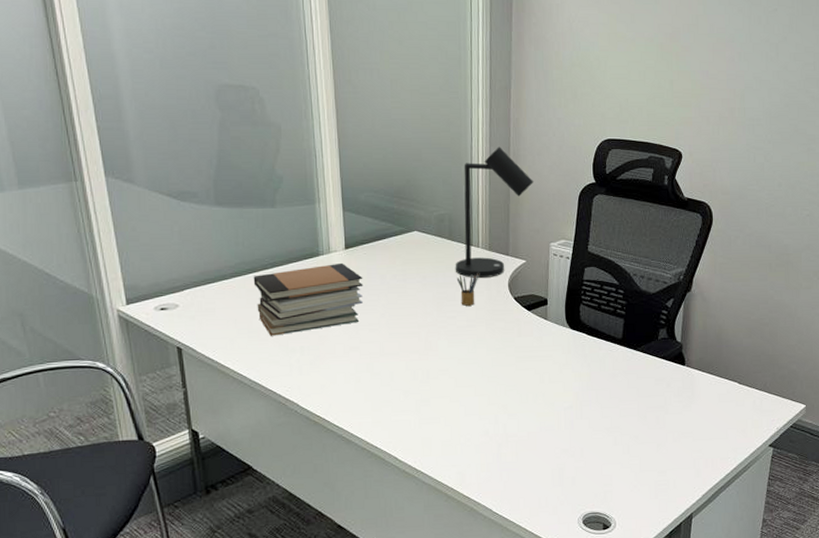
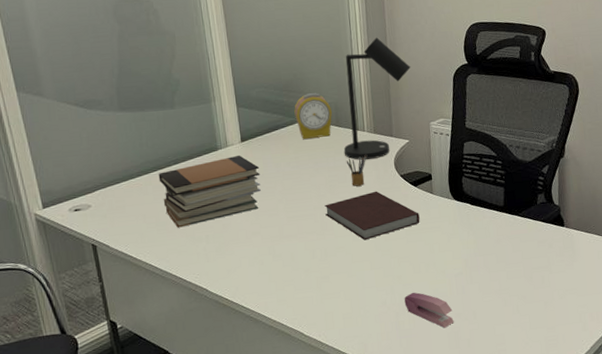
alarm clock: none [404,202,446,251] -> present [294,93,333,139]
notebook: none [430,312,531,364] -> present [324,191,420,240]
stapler: none [508,423,559,464] -> present [404,292,454,328]

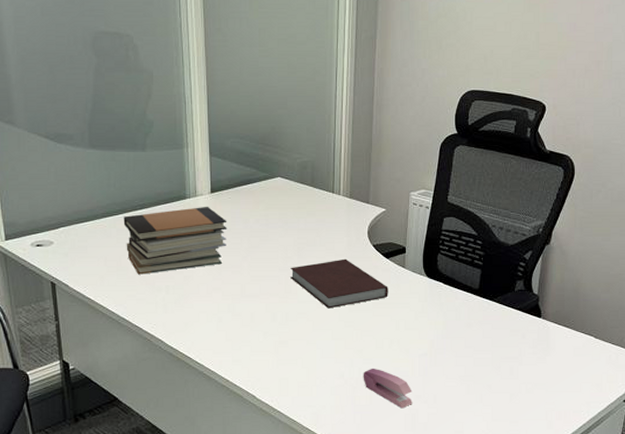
alarm clock: present [294,93,333,139] -> none [269,149,309,196]
desk lamp: present [343,37,411,160] -> none [316,96,397,225]
pencil box: present [346,155,367,186] -> none [317,220,339,252]

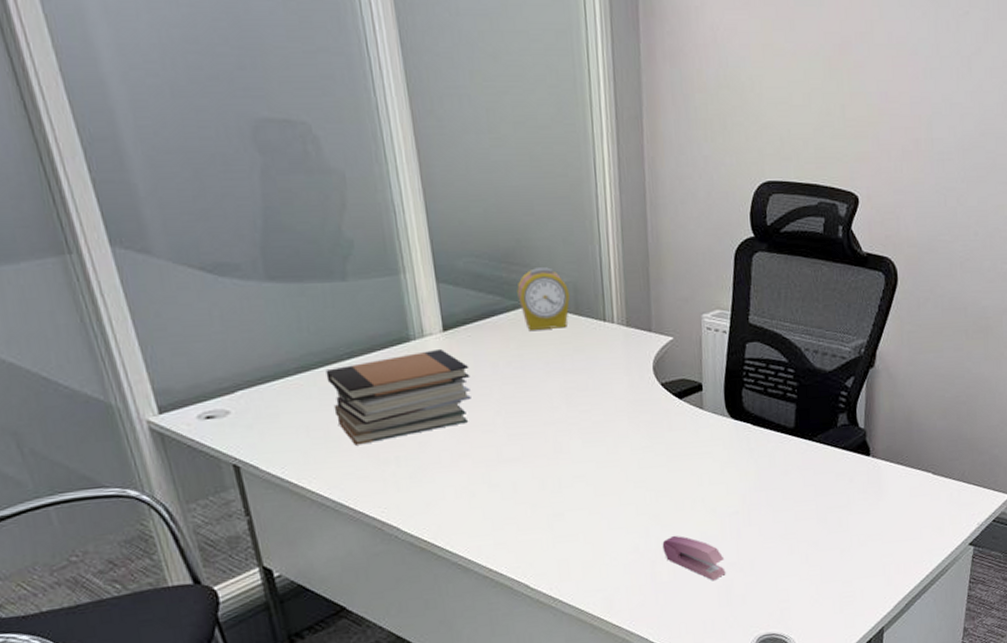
alarm clock: none [269,149,309,196] -> present [517,267,571,330]
notebook: present [290,258,388,309] -> none [558,403,686,468]

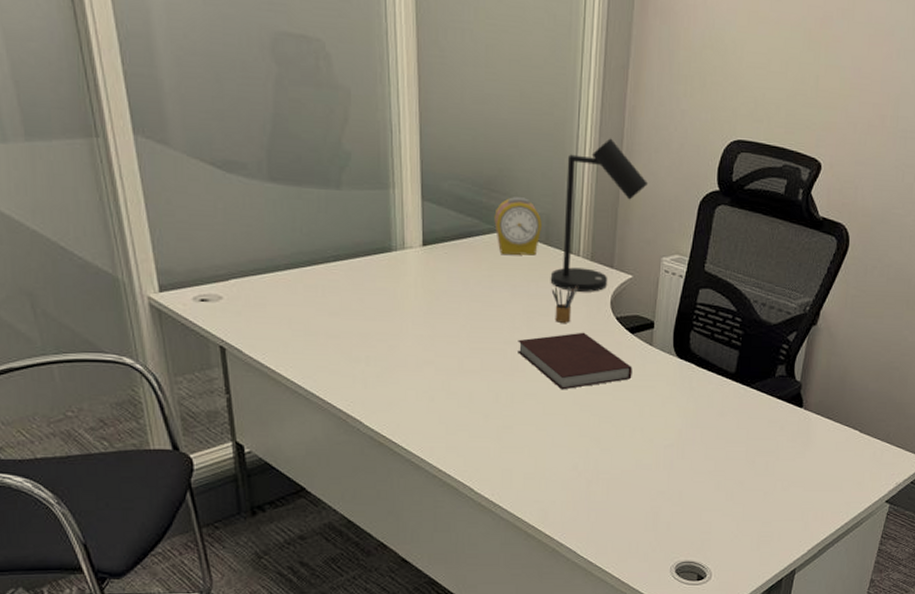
book stack: present [325,348,471,445] -> none [312,261,443,342]
notebook: none [558,403,686,468] -> present [517,332,632,390]
desk lamp: none [585,194,679,362] -> present [550,138,649,292]
pencil box: none [588,355,616,396] -> present [551,286,578,323]
stapler: present [662,535,726,581] -> none [599,459,656,506]

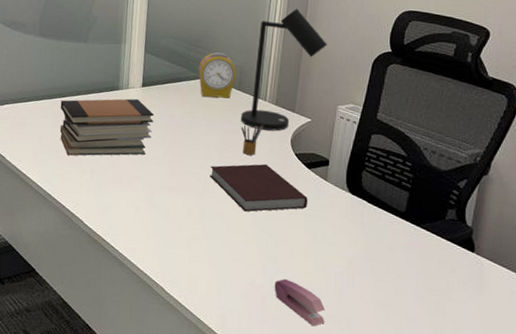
book stack: none [312,261,443,342] -> present [59,98,155,156]
stapler: none [599,459,656,506] -> present [274,278,326,327]

